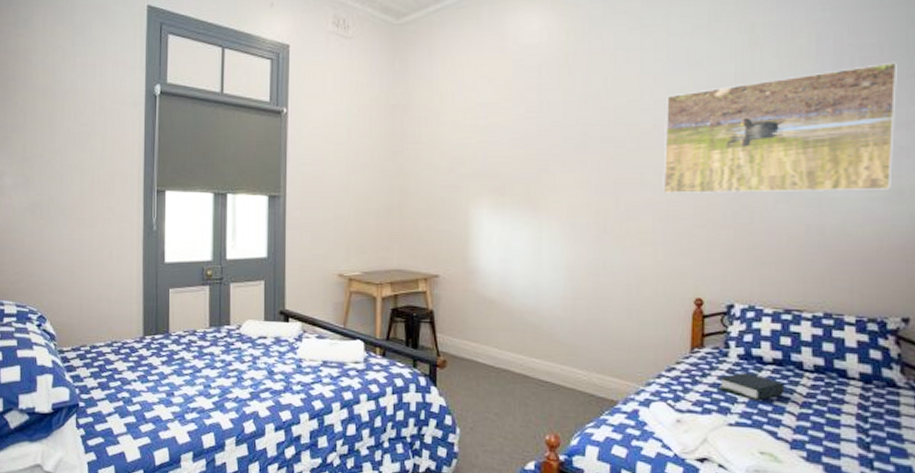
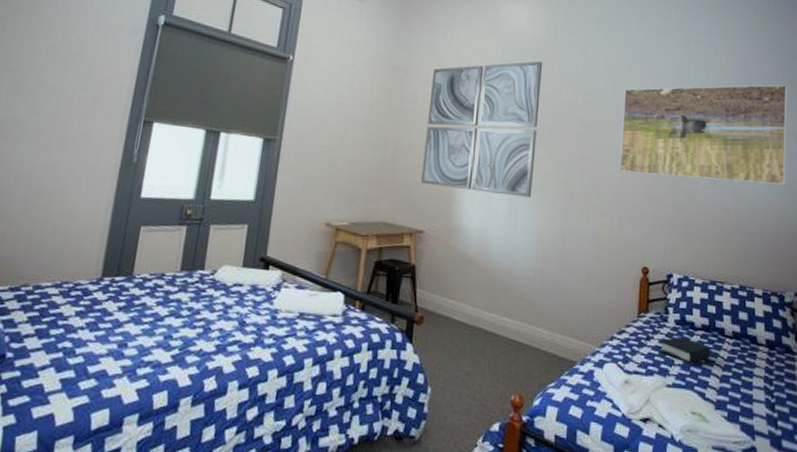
wall art: none [431,77,561,232] -> present [420,61,542,198]

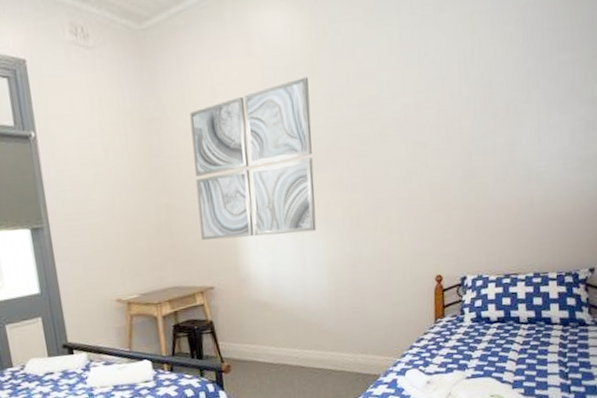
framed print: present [619,84,787,185] -> none [402,43,585,184]
book: present [660,337,711,364] -> none [458,333,507,355]

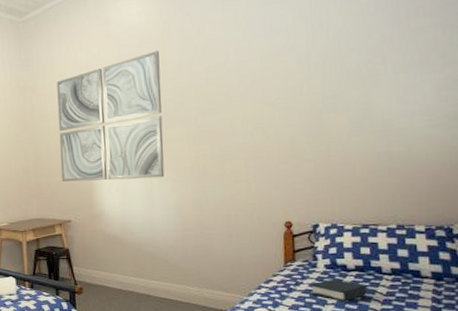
book: none [458,333,507,355] -> present [311,280,368,302]

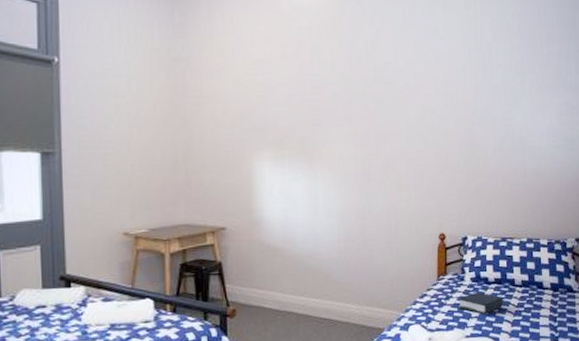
wall art: present [56,50,165,182] -> none [216,38,330,182]

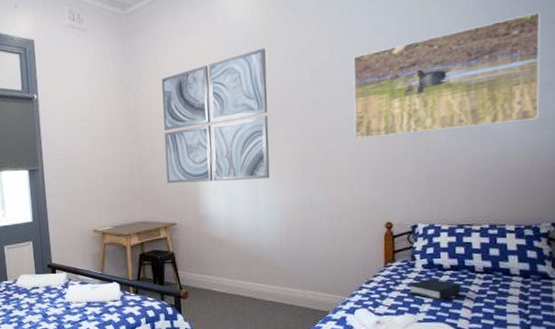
wall art: none [216,38,330,182] -> present [161,48,270,184]
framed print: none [413,39,569,145] -> present [353,11,541,139]

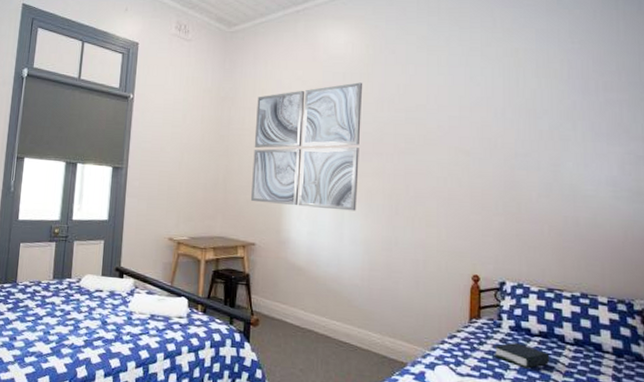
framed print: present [353,11,541,139] -> none [445,86,633,191]

